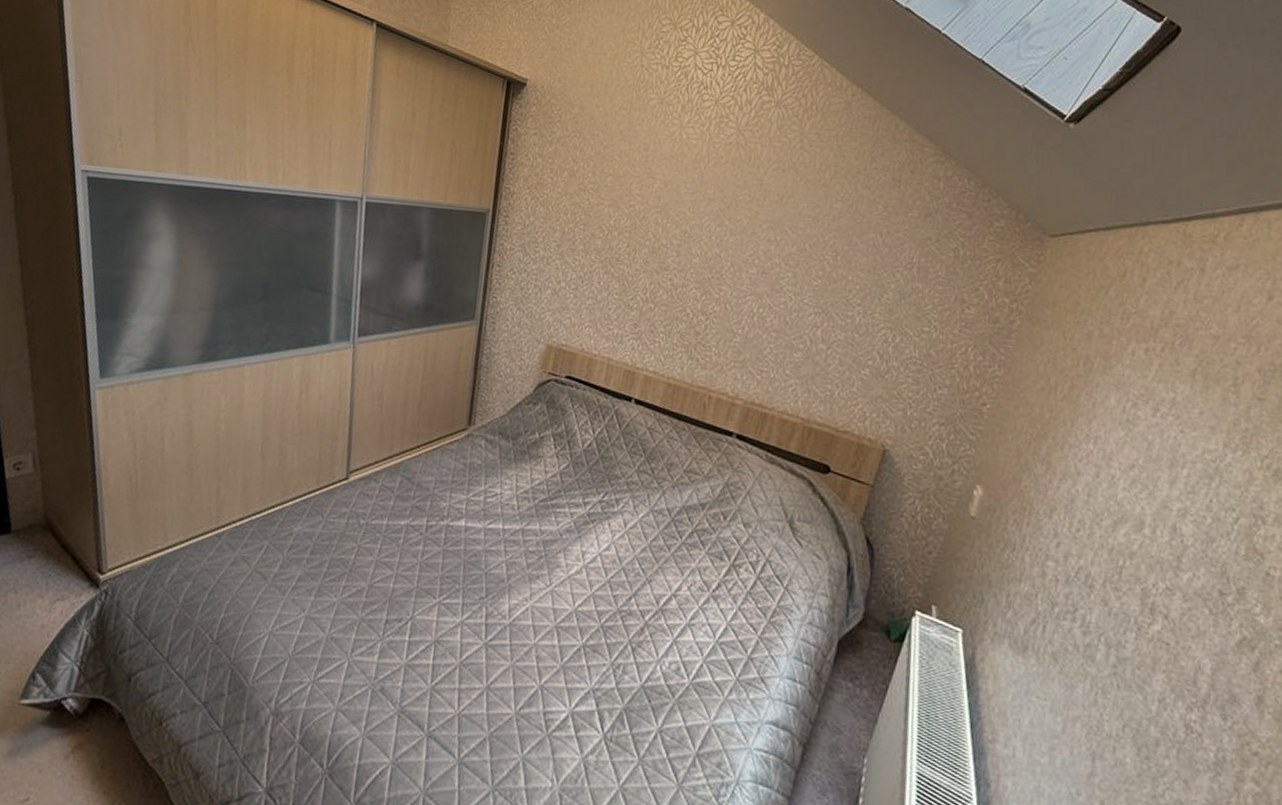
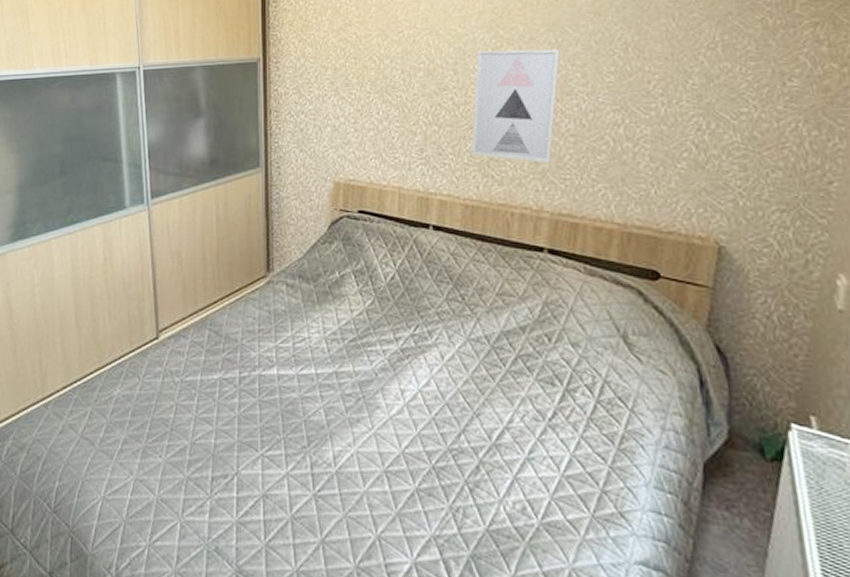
wall art: none [681,237,777,354] -> present [471,49,561,163]

